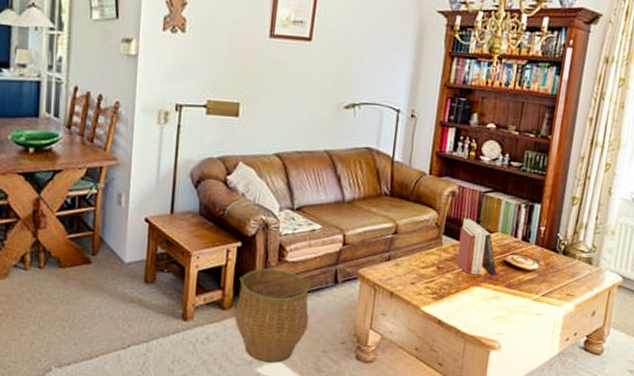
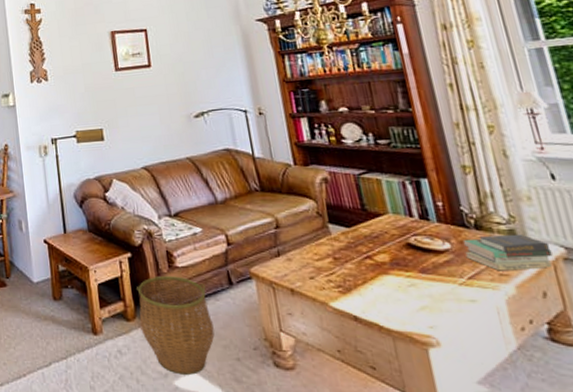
books: present [456,218,497,275] -> none [345,203,404,263]
books: none [547,261,612,293] -> present [462,234,553,271]

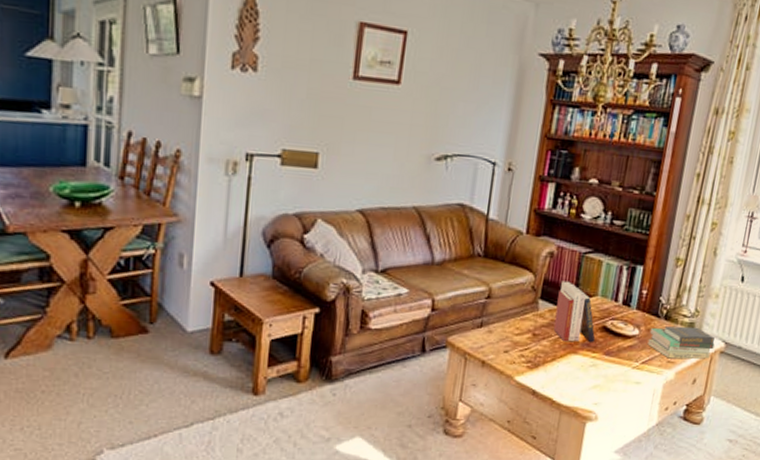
basket: present [136,276,215,375] -> none [311,337,396,440]
books: none [345,203,404,263] -> present [553,281,596,342]

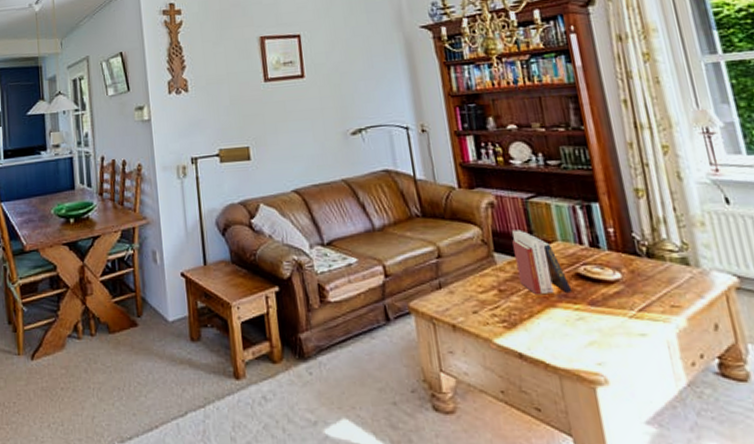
books: present [647,326,715,359] -> none [633,262,725,303]

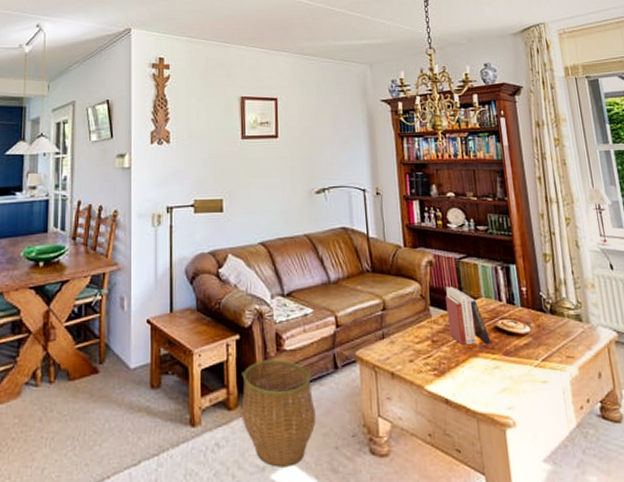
basket: none [284,312,370,422] -> present [241,360,316,467]

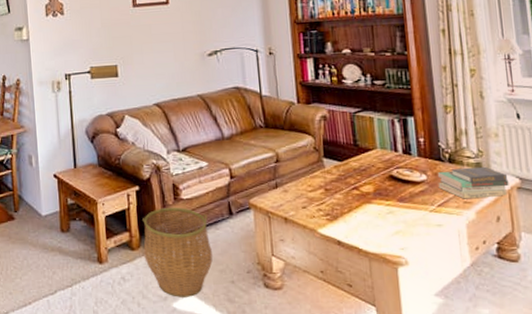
books: present [445,286,492,346] -> none [339,139,386,193]
books: none [540,318,608,354] -> present [437,166,509,199]

